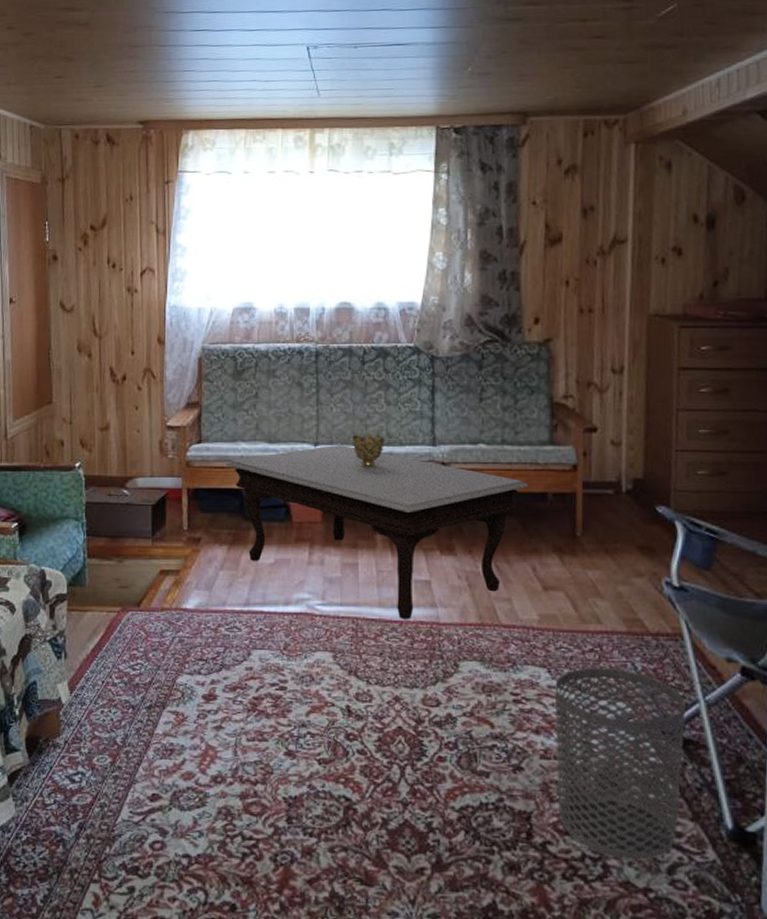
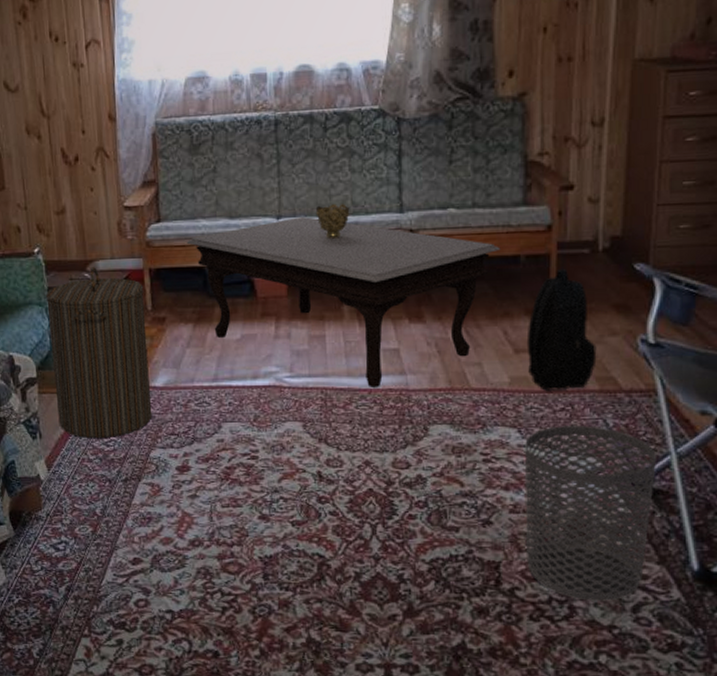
laundry hamper: none [83,484,182,662] -> present [46,267,152,439]
backpack: none [555,508,624,631] -> present [526,269,597,391]

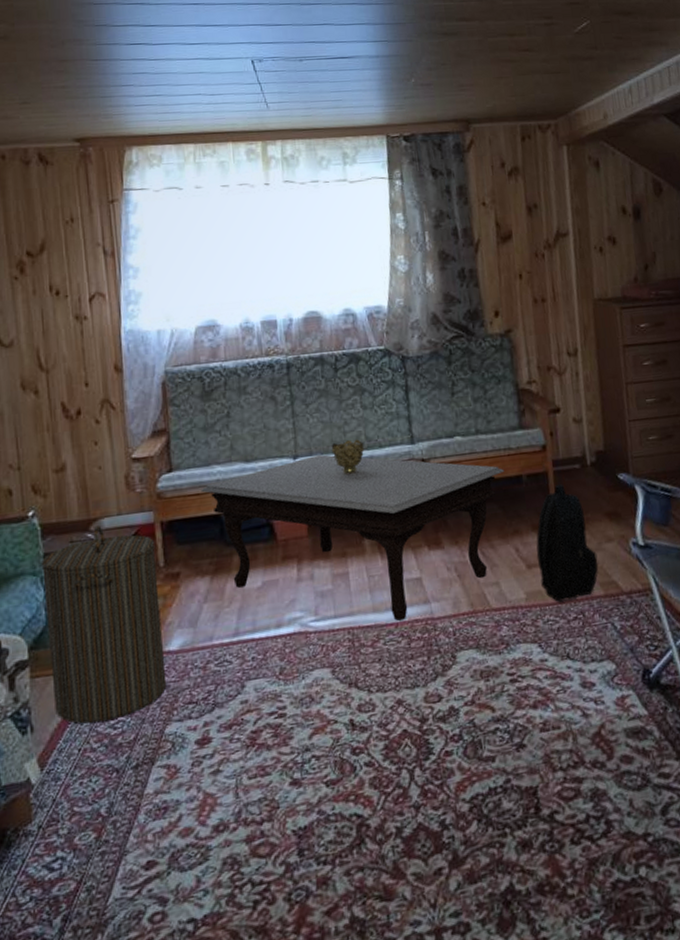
waste bin: present [525,425,656,601] -> none [546,631,666,812]

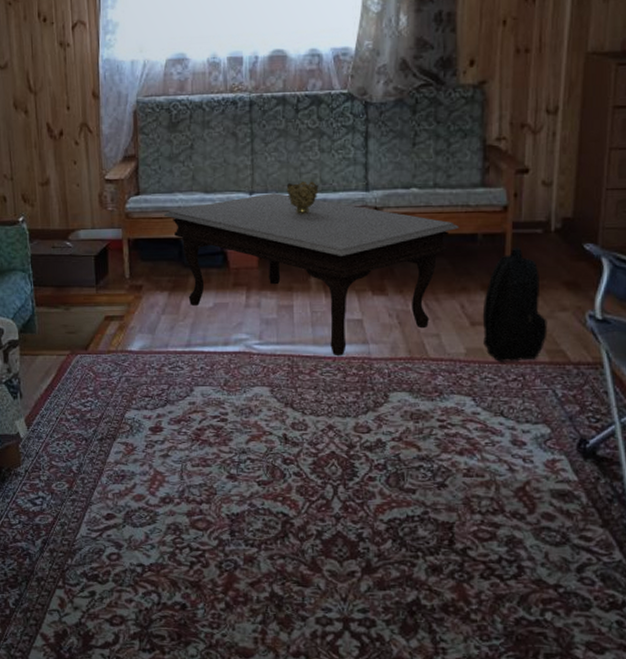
laundry hamper: present [42,526,167,724] -> none [30,236,128,400]

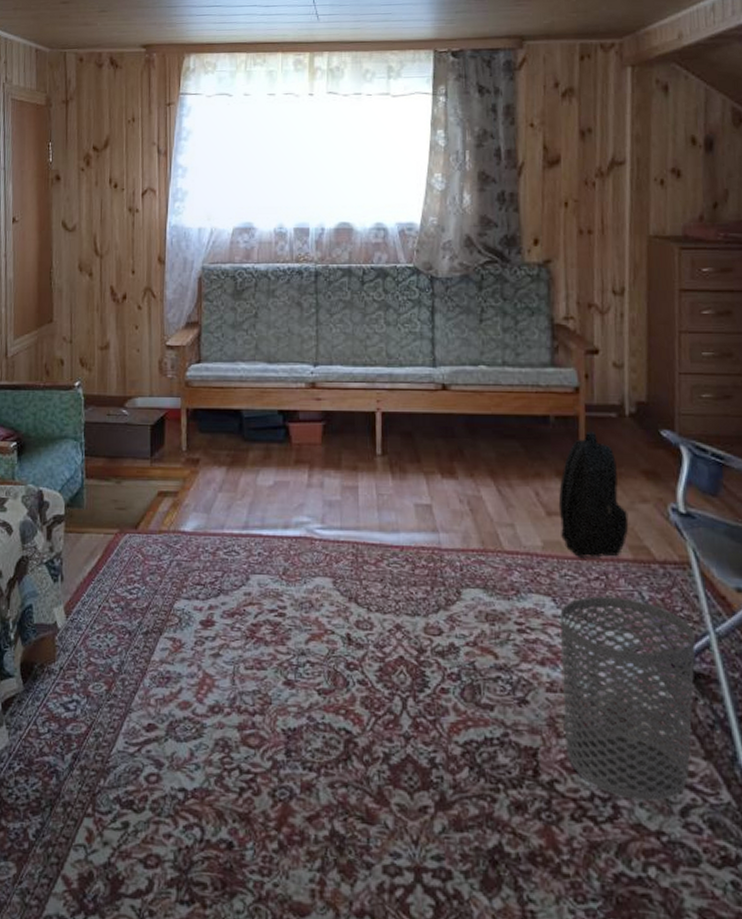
coffee table: present [163,192,459,355] -> none [225,364,530,544]
decorative bowl: present [286,181,319,214] -> none [351,355,385,389]
waste bin: none [479,395,601,561] -> present [560,596,696,801]

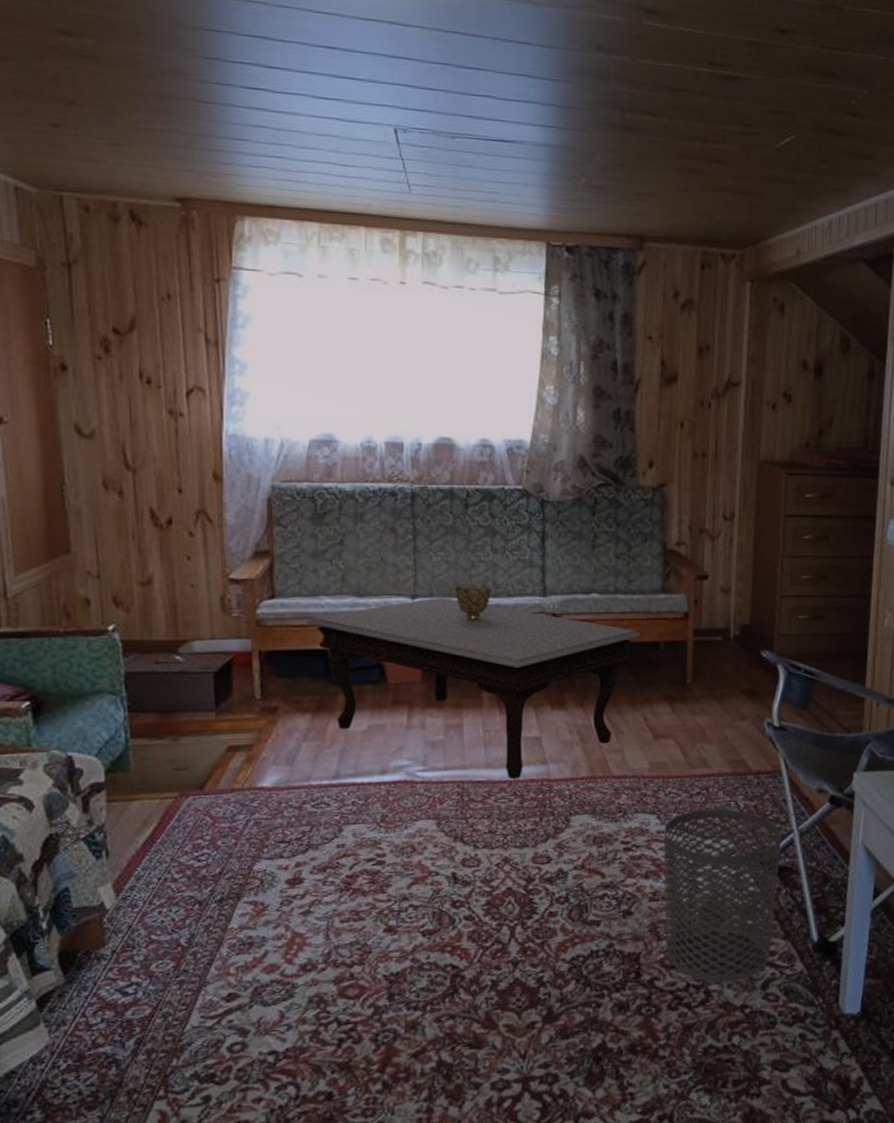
coffee table: none [225,364,530,544] -> present [305,596,641,779]
decorative bowl: none [351,355,385,389] -> present [454,585,491,621]
backpack: present [558,432,629,558] -> none [665,656,729,776]

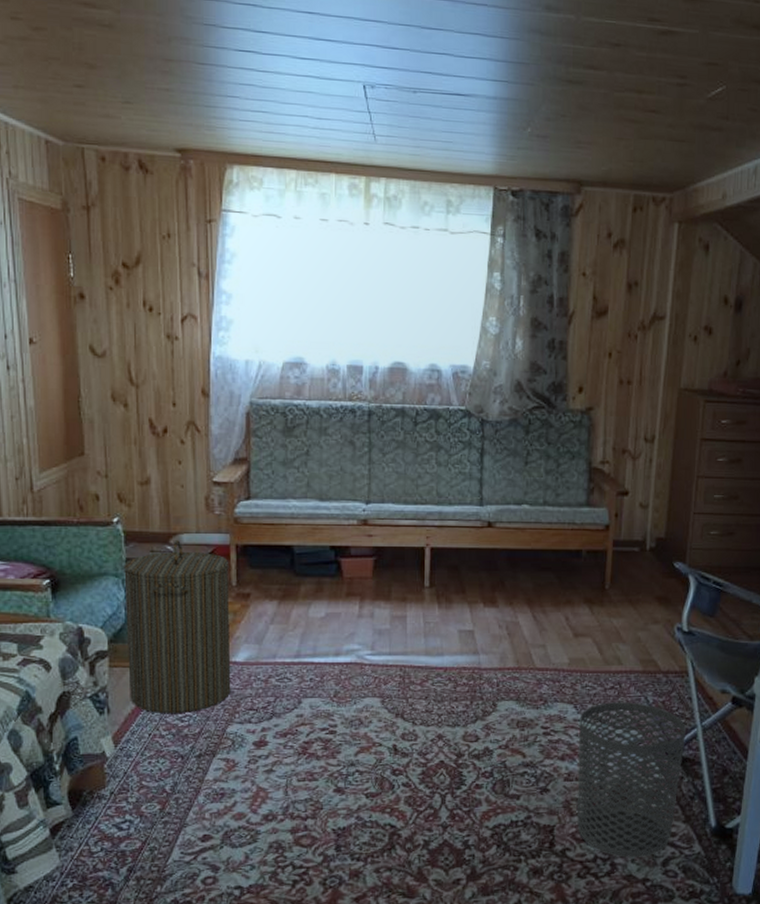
laundry hamper: none [123,648,258,853] -> present [124,540,231,714]
coffee table: present [305,596,641,779] -> none [275,502,566,666]
decorative bowl: present [454,585,491,621] -> none [403,494,435,526]

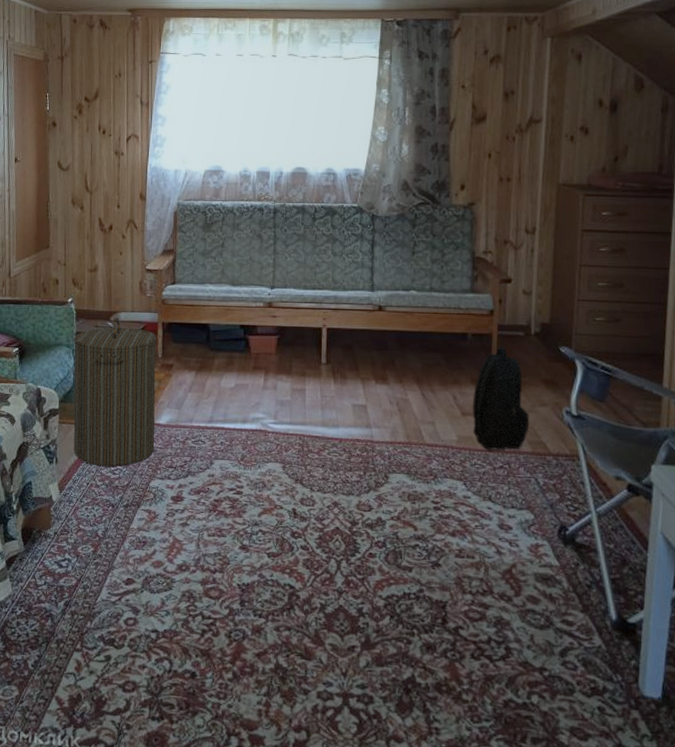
waste bin: present [577,702,686,858] -> none [470,481,579,644]
backpack: none [584,564,642,671] -> present [472,347,530,451]

